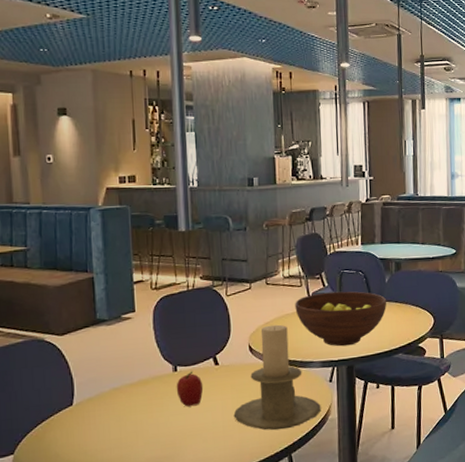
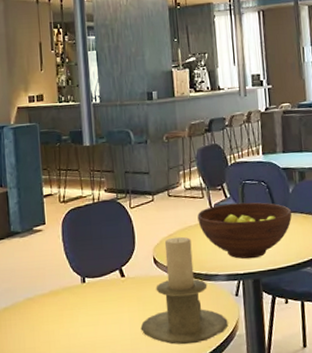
fruit: present [176,371,204,407] -> none [84,282,111,318]

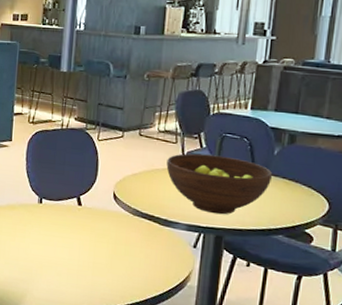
candle holder: present [140,236,228,345] -> none [89,176,181,284]

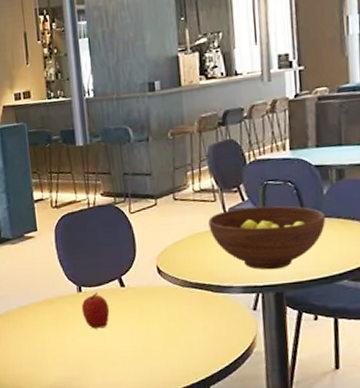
fruit: none [39,206,65,240] -> present [81,292,110,329]

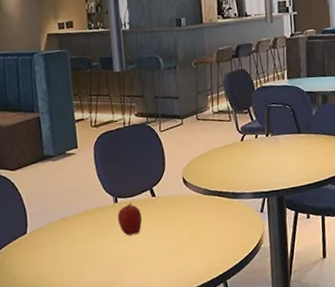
fruit bowl: present [208,205,326,270] -> none [225,124,315,178]

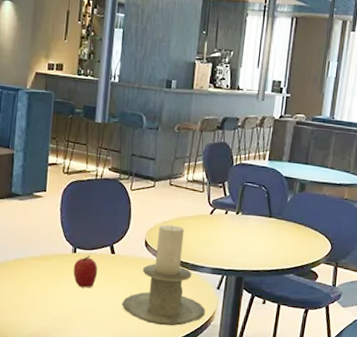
candle holder: none [171,157,254,258] -> present [121,224,206,326]

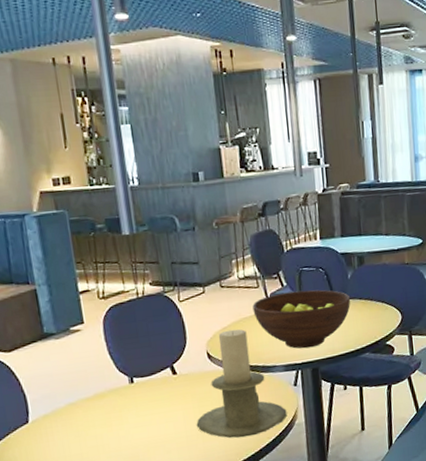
fruit: present [73,255,98,288] -> none [134,382,163,419]
fruit bowl: none [194,201,286,258] -> present [252,289,351,349]

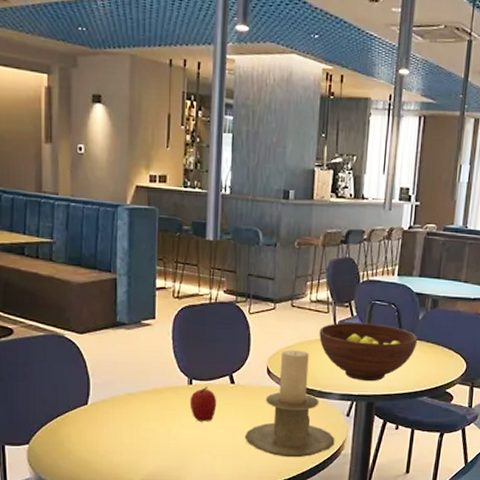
fruit: none [134,382,163,419] -> present [189,386,217,422]

